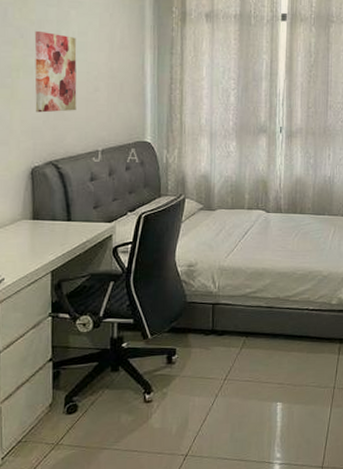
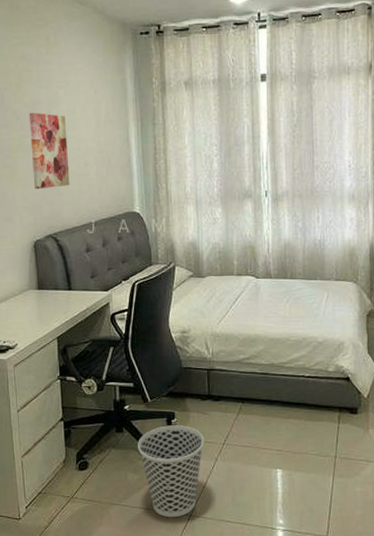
wastebasket: none [134,362,205,459] -> present [138,425,204,518]

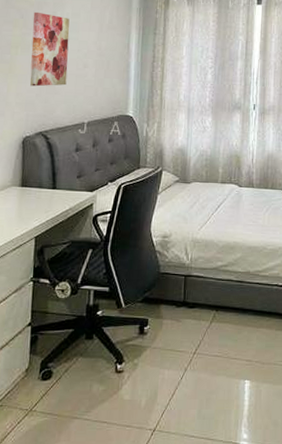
wastebasket: present [138,425,204,518] -> none [106,333,175,433]

